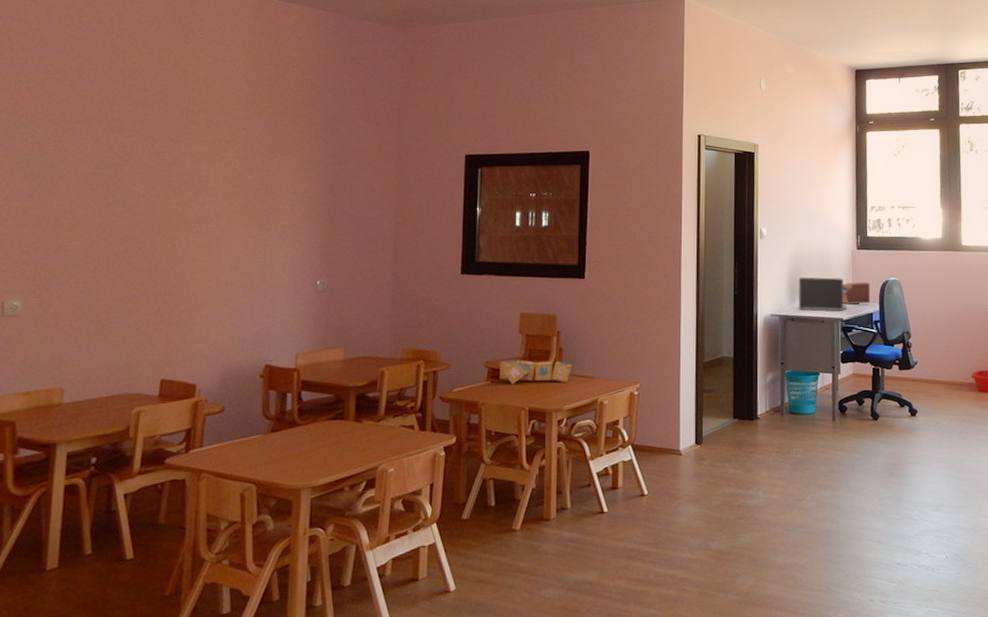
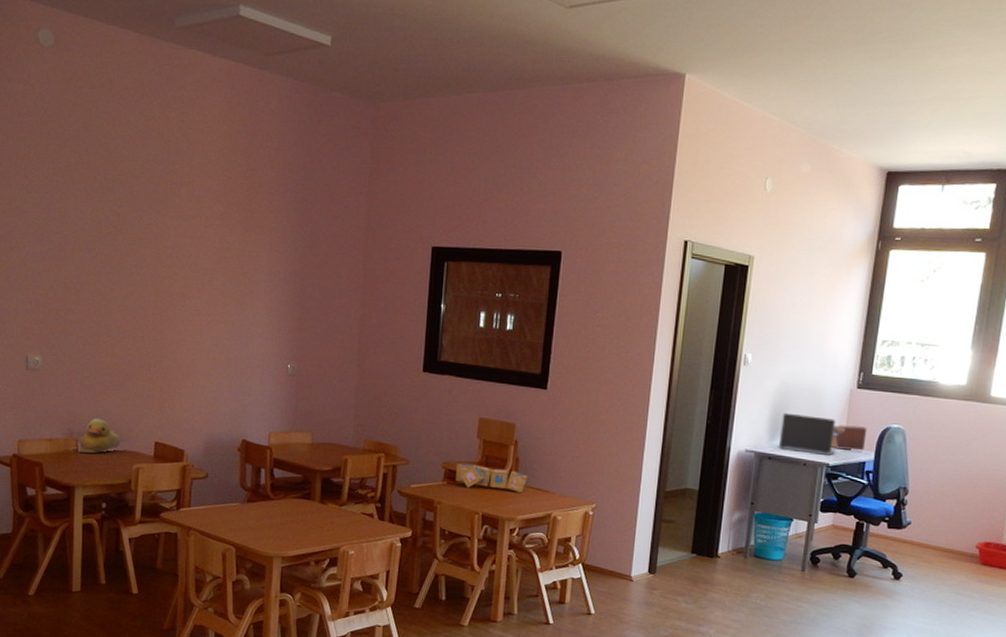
rubber duck: none [63,361,118,404] -> present [78,418,121,454]

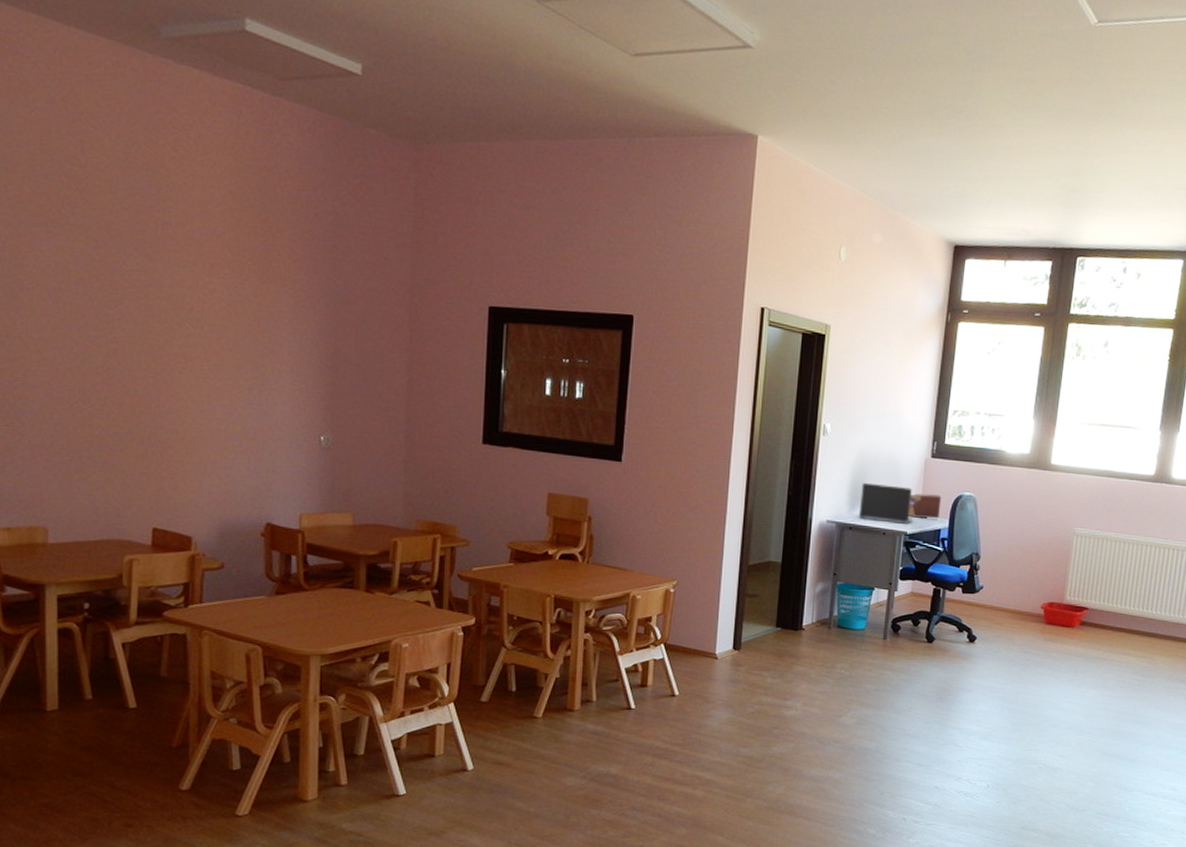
rubber duck: present [78,418,121,454] -> none [48,501,106,545]
toy blocks: present [456,463,529,494] -> none [524,542,604,573]

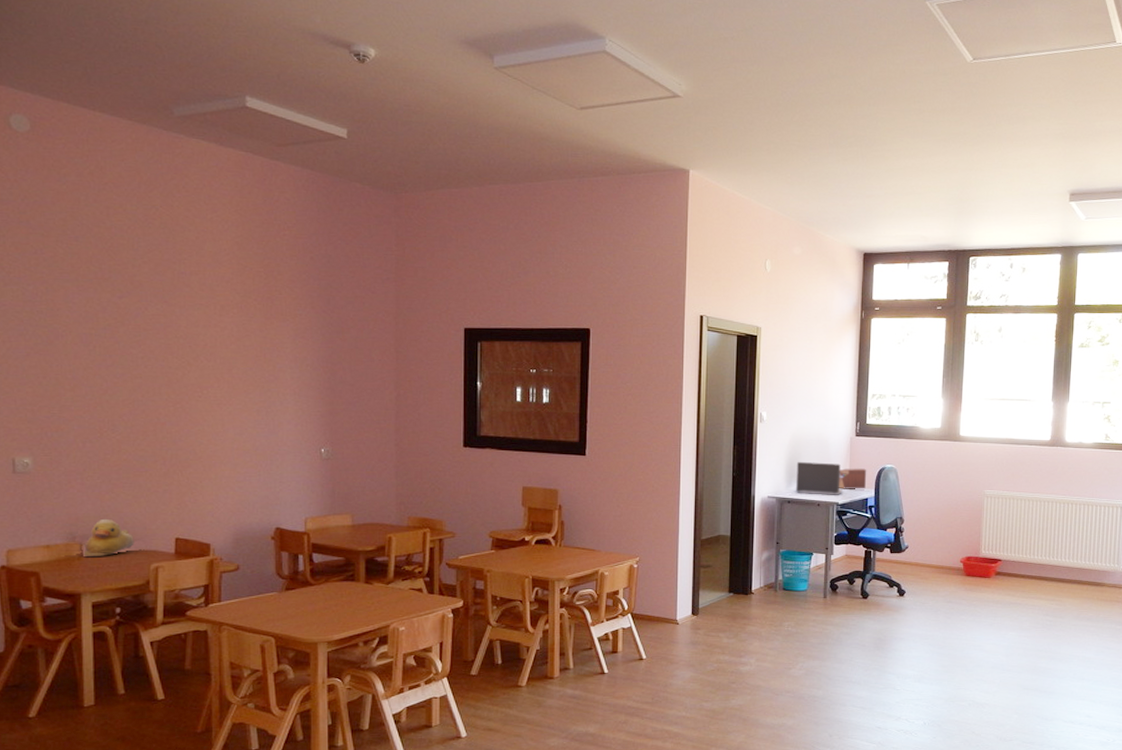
rubber duck: none [48,501,106,545] -> present [83,518,134,558]

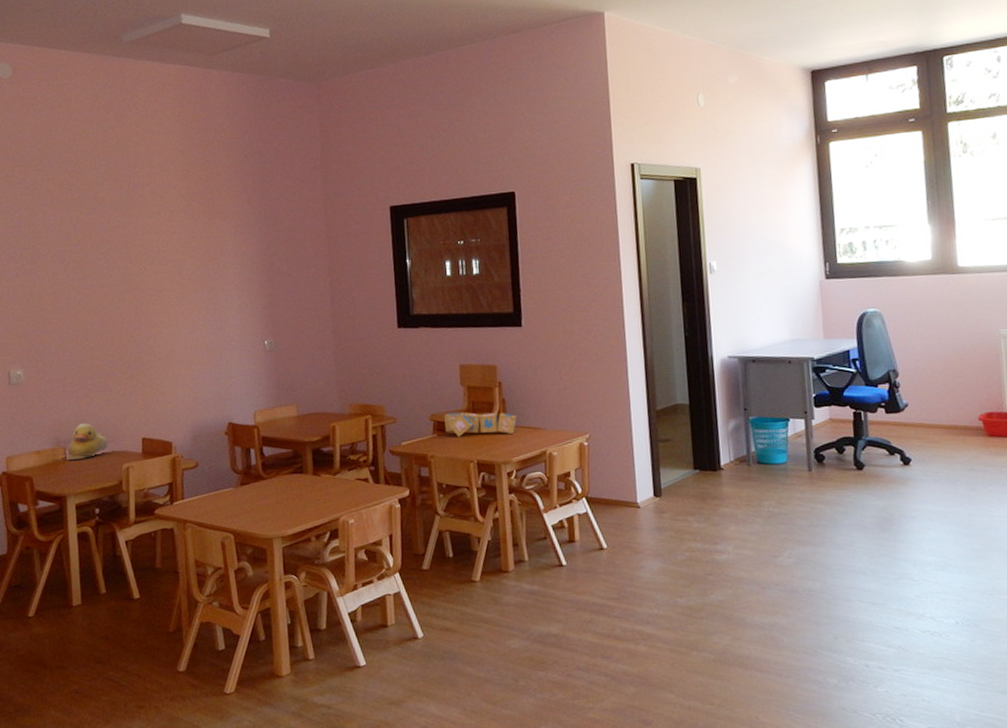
toy blocks: none [504,531,574,555] -> present [444,412,518,437]
laptop computer: present [796,461,843,495] -> none [758,312,817,351]
sewing box: present [839,468,867,489] -> none [810,315,845,342]

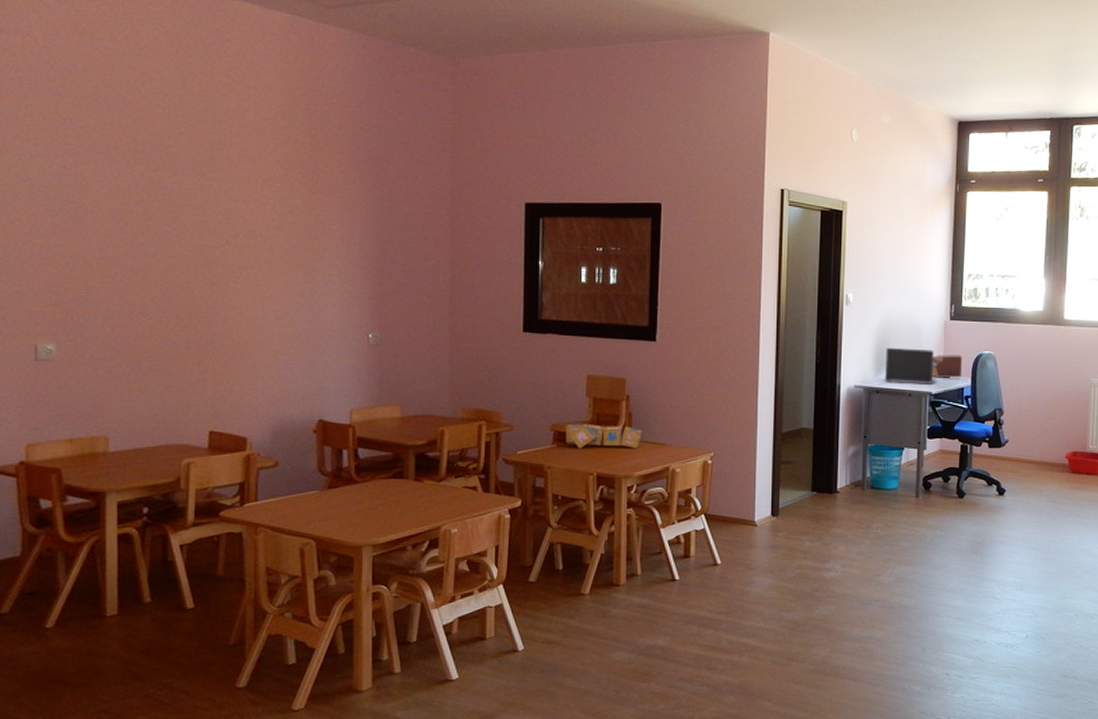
rubber duck: present [67,422,108,461] -> none [109,410,165,453]
laptop computer: none [758,312,817,351] -> present [885,347,936,384]
sewing box: none [810,315,845,342] -> present [932,355,963,378]

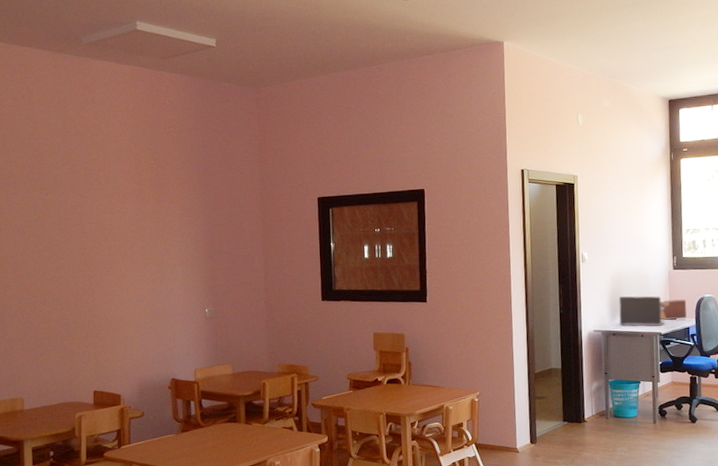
toy blocks: present [566,423,643,449] -> none [359,372,421,393]

